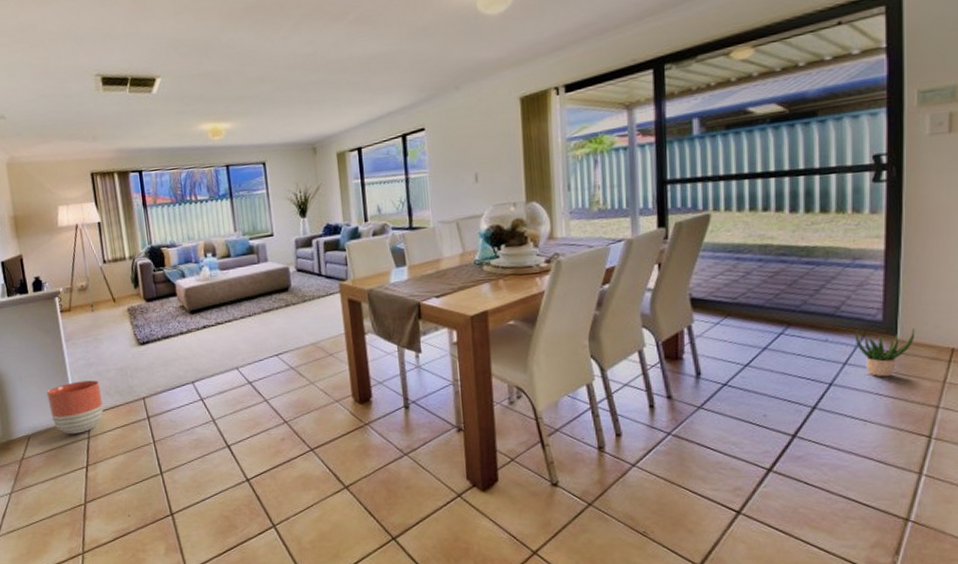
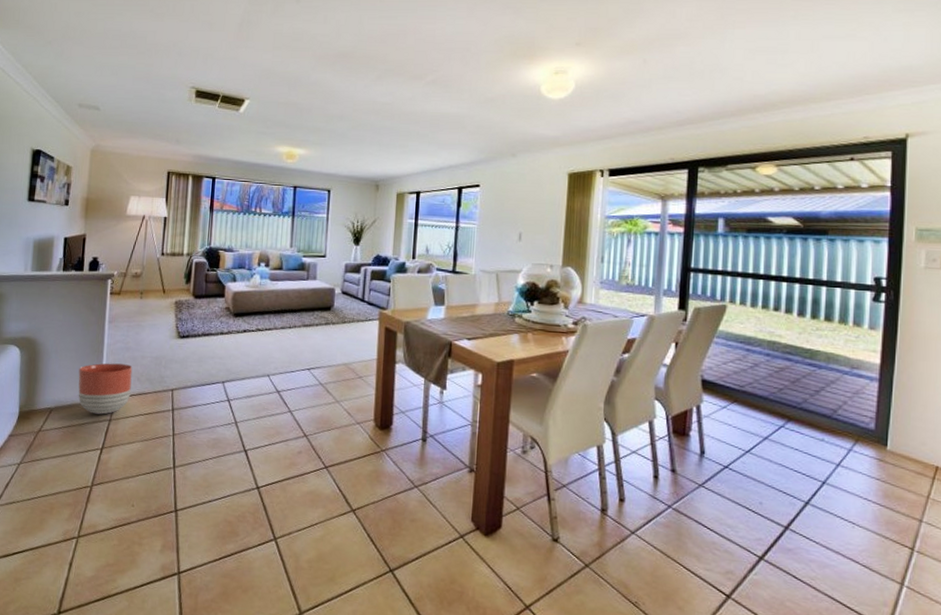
potted plant: present [856,327,915,377] -> none [849,434,904,484]

